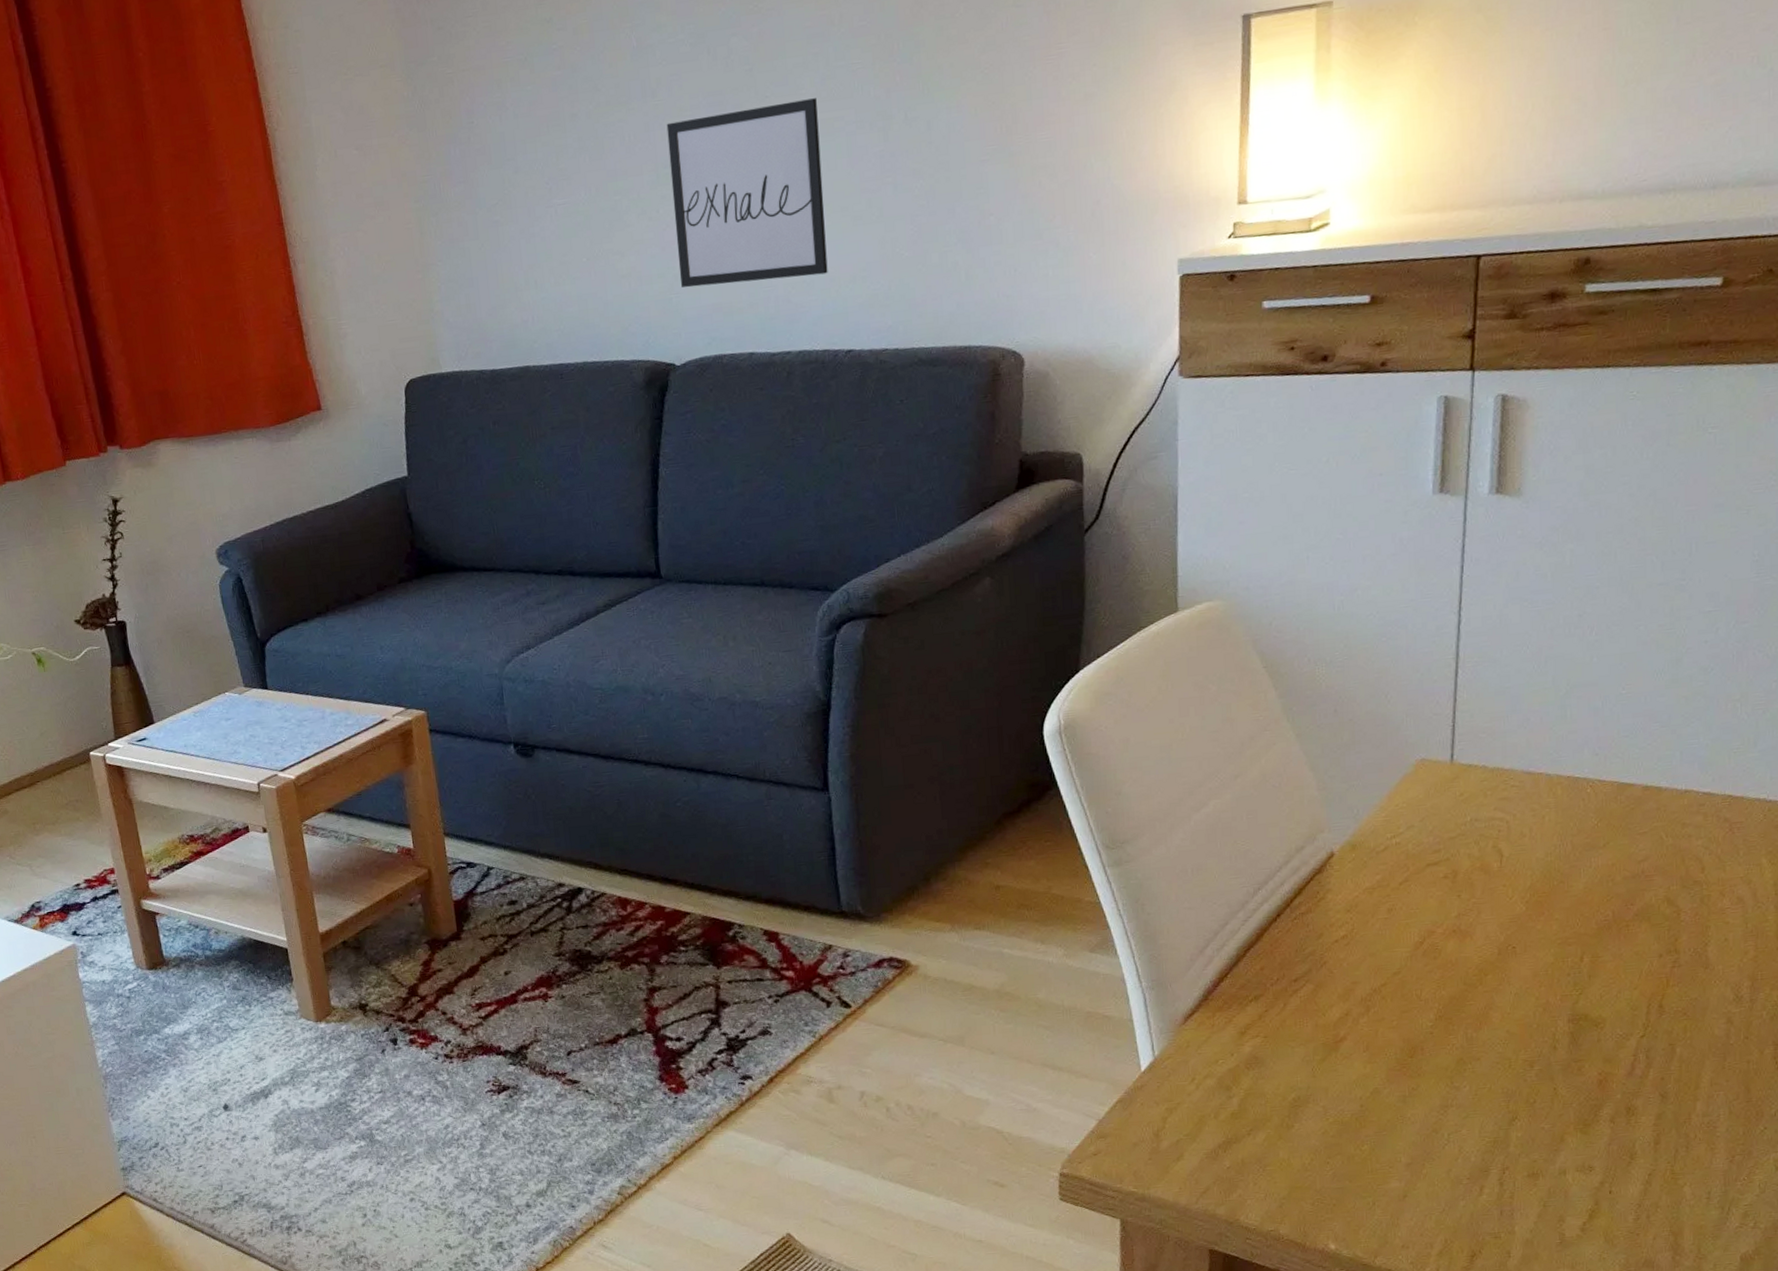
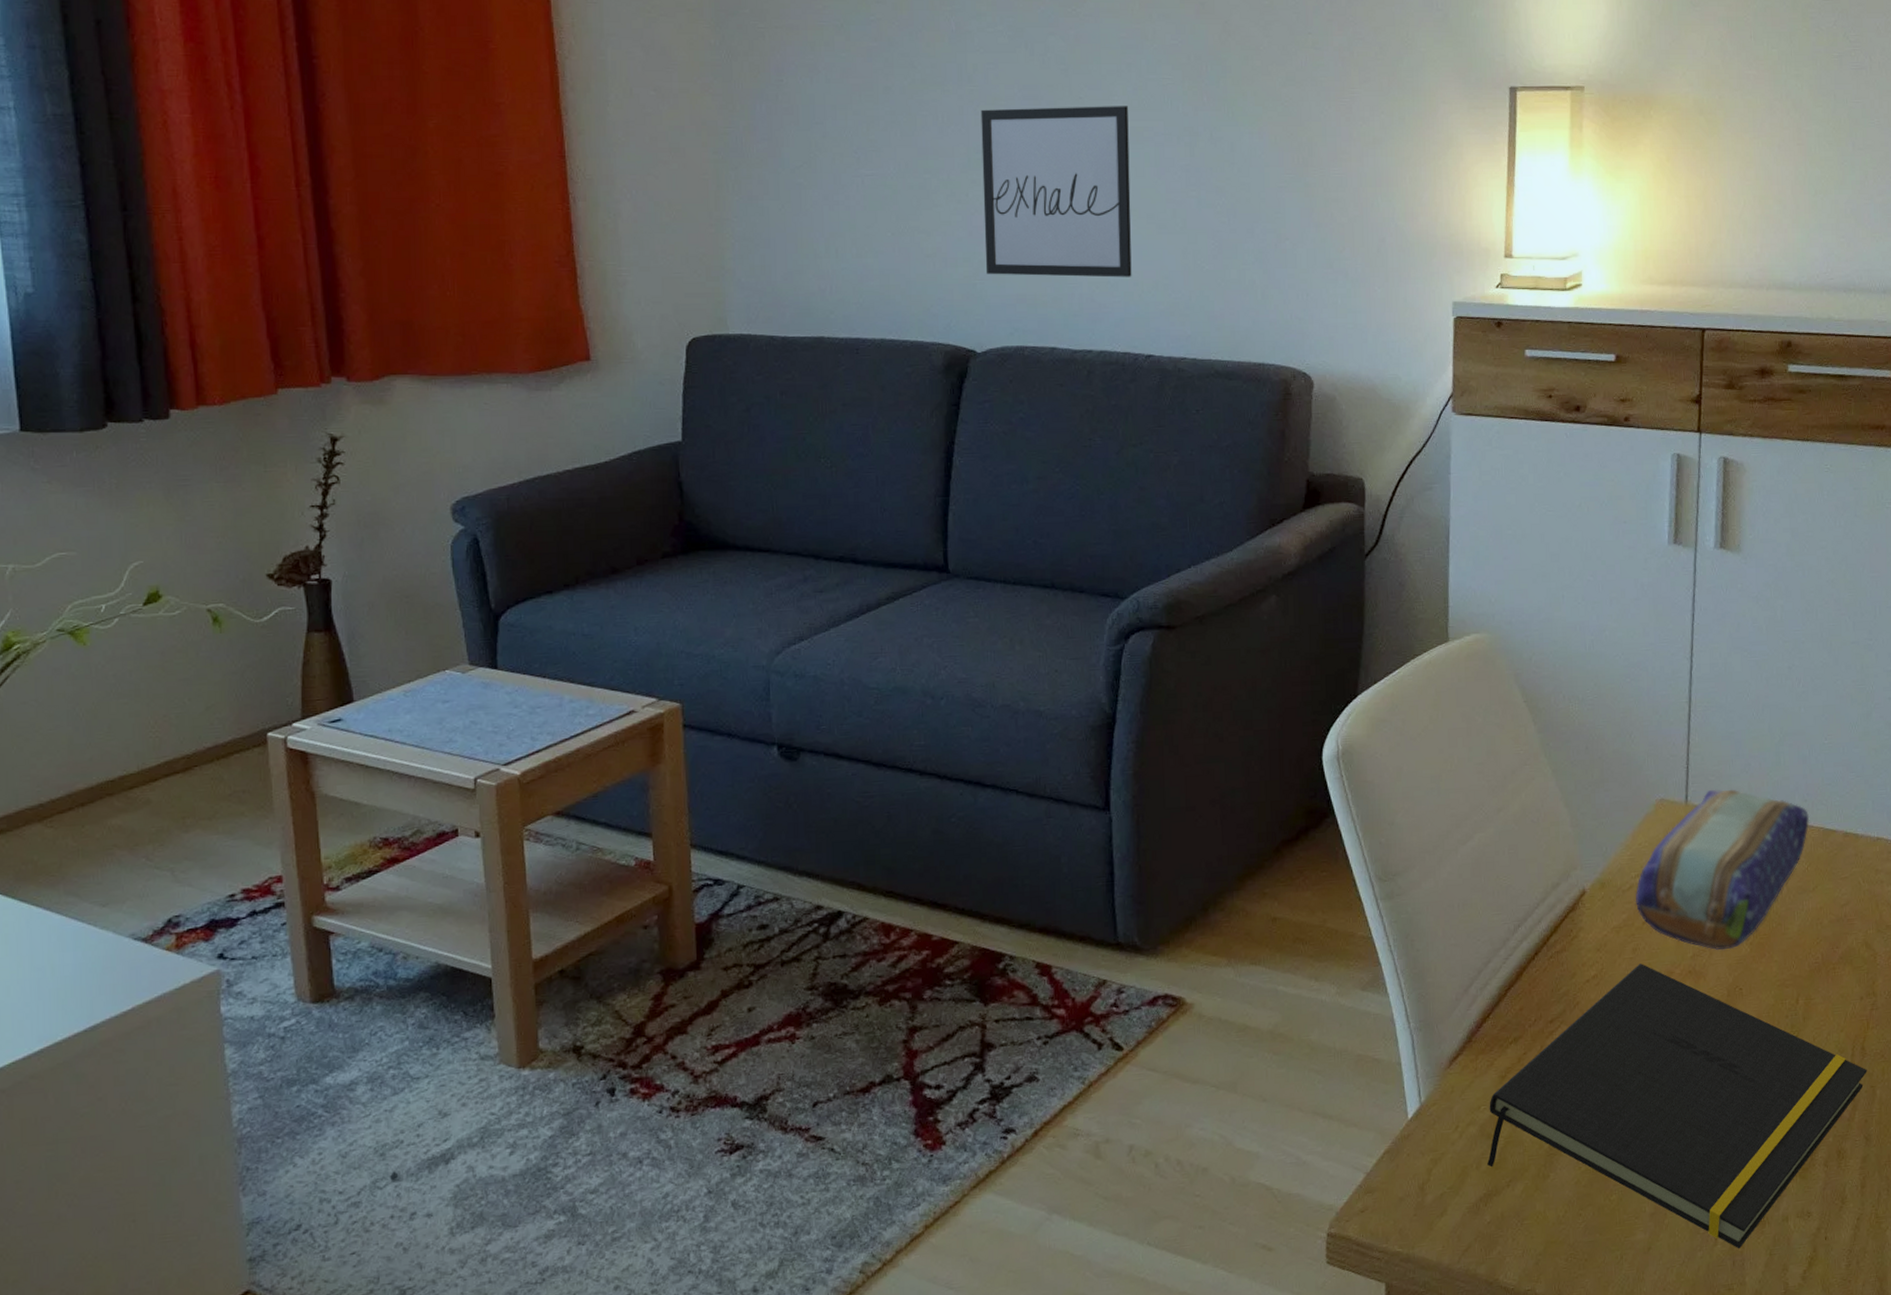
notepad: none [1226,923,1665,1200] -> present [1487,963,1867,1249]
pencil case: none [1391,746,1601,910] -> present [1635,789,1810,951]

